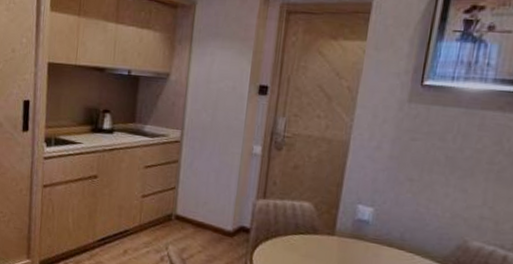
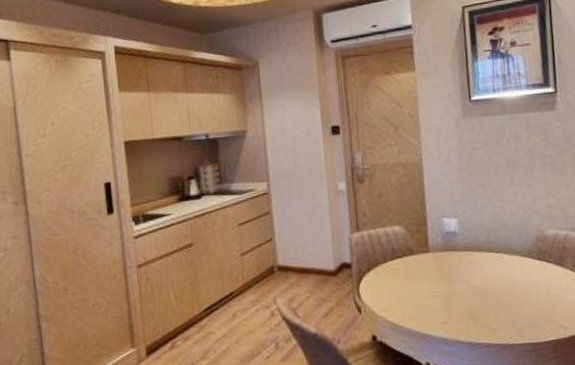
spice rack: none [111,95,137,133] -> present [195,159,222,196]

